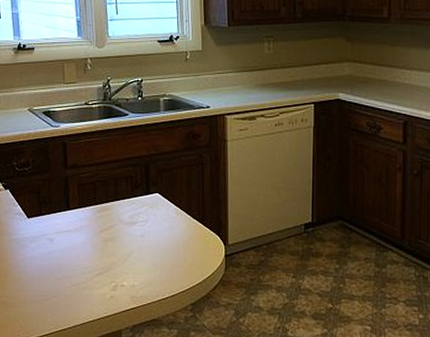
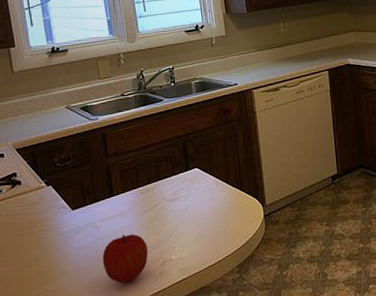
fruit: none [54,252,100,301] -> present [102,234,148,283]

